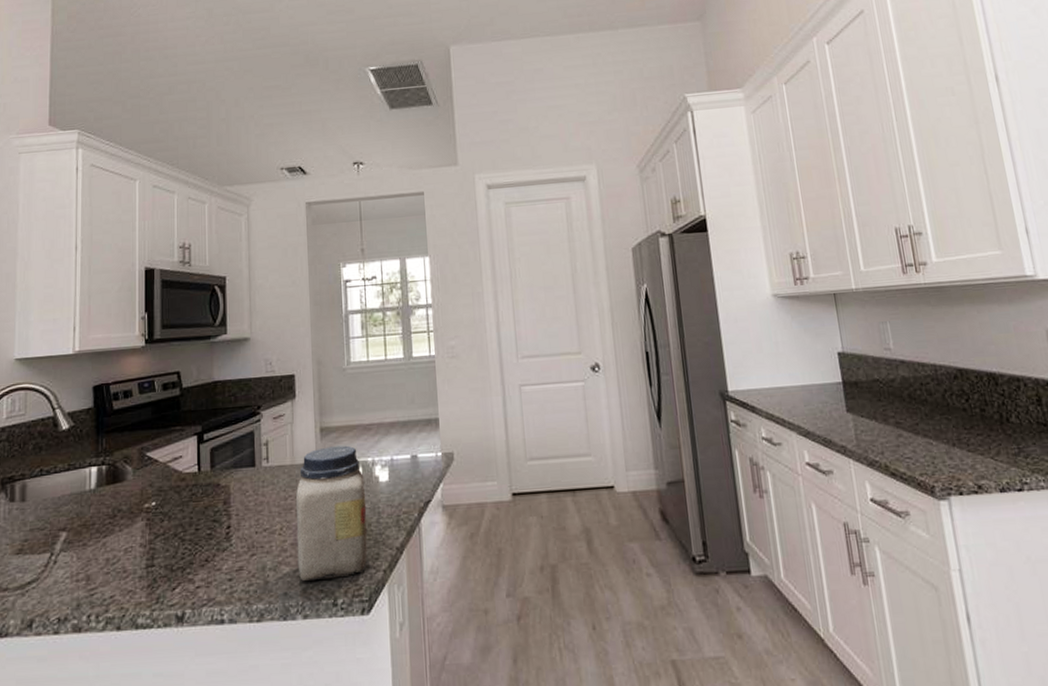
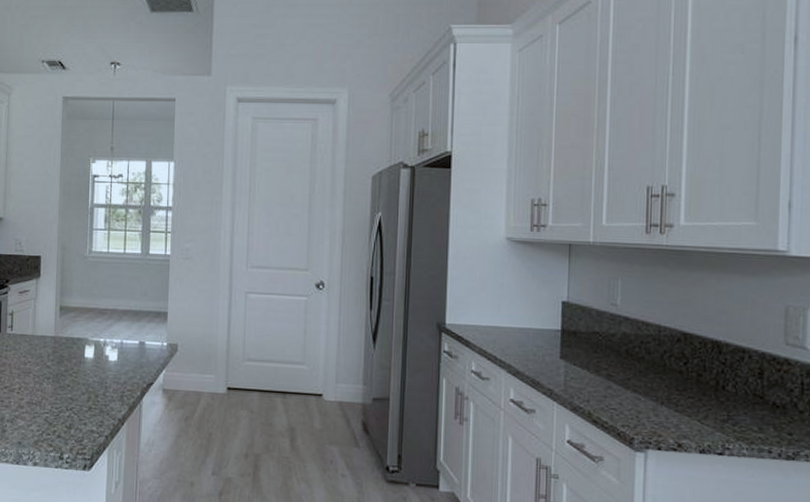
jar: present [296,445,368,582] -> none [31,324,96,437]

